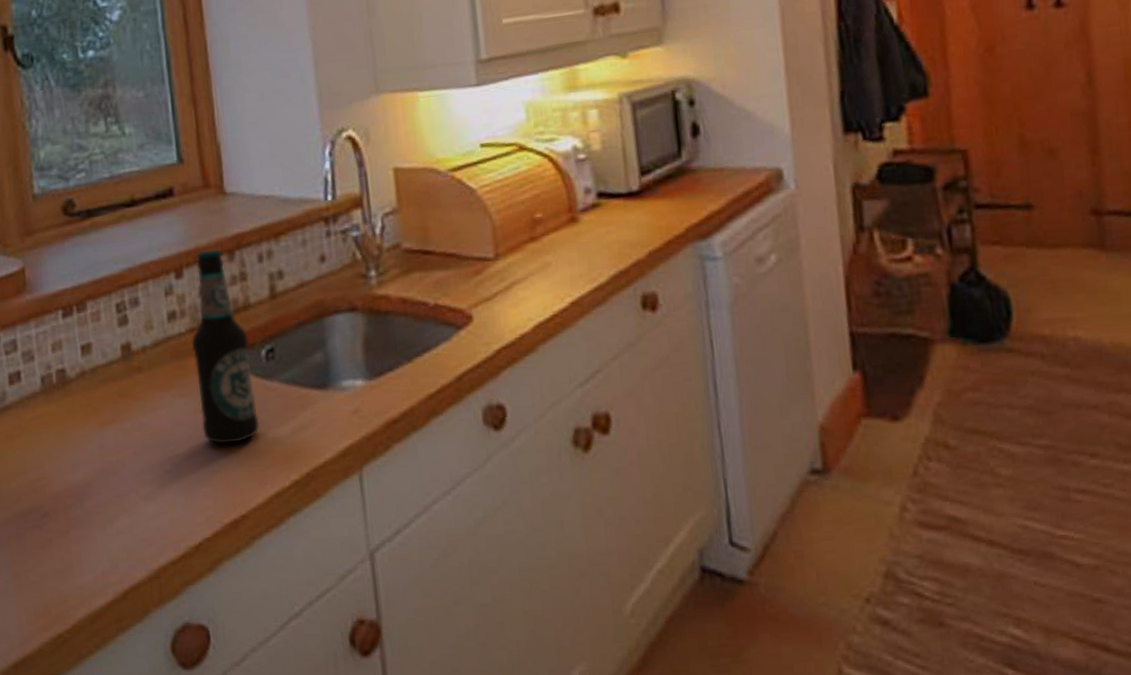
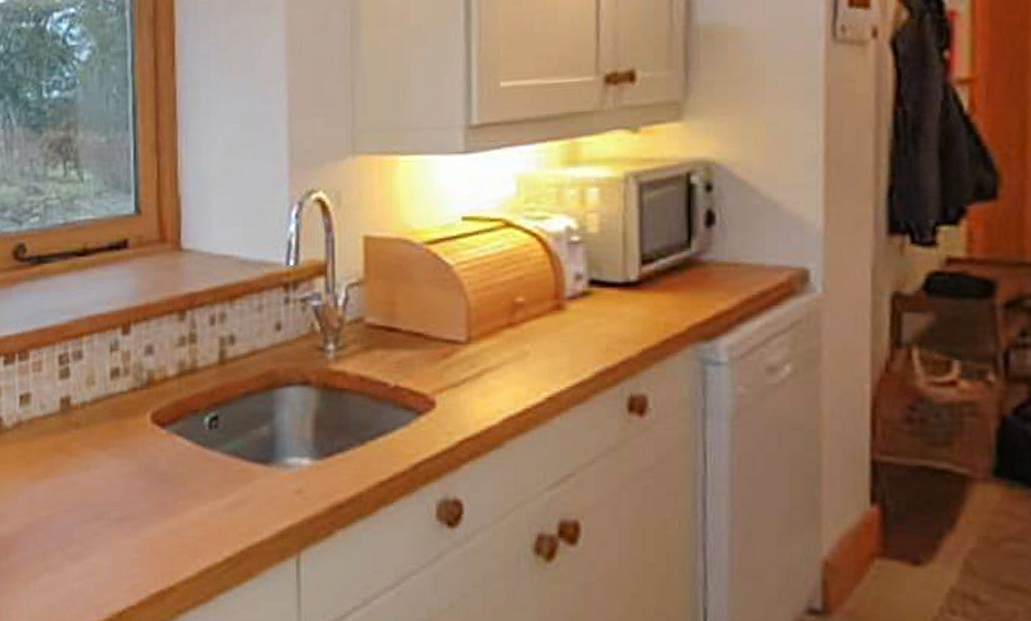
bottle: present [191,250,260,444] -> none [132,308,196,511]

